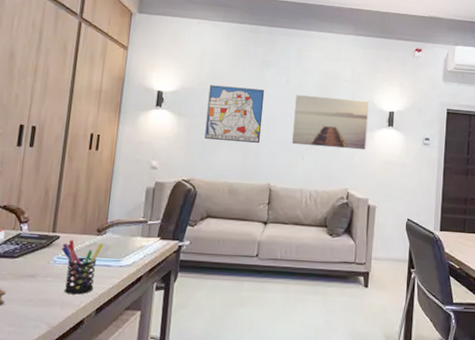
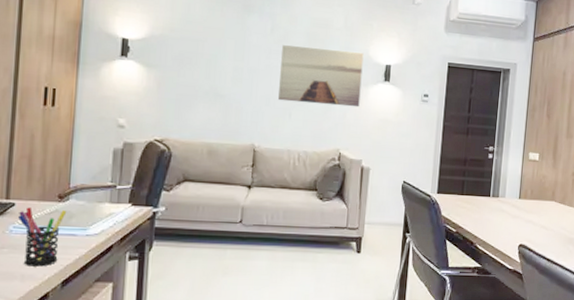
wall art: present [204,85,265,143] -> none [179,32,247,99]

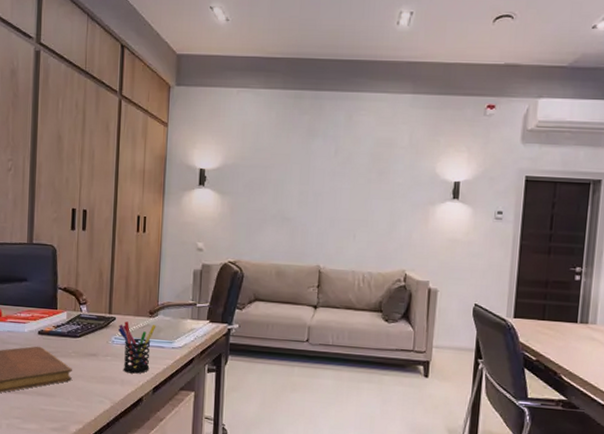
wall art: present [278,45,364,108] -> none [342,167,430,227]

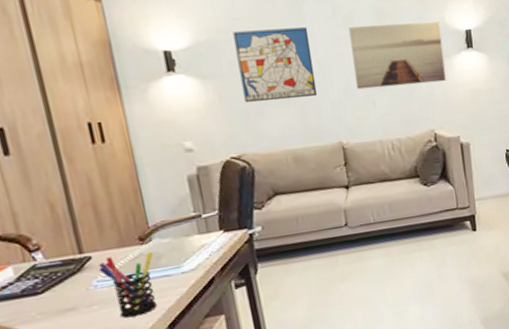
wall art: none [249,160,312,221] -> present [233,27,318,102]
wall art: none [342,167,430,227] -> present [349,20,446,90]

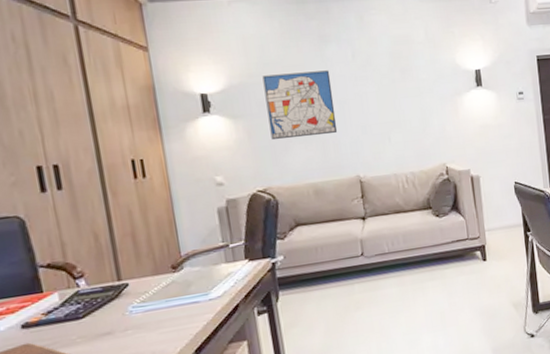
pen holder: present [99,252,158,318] -> none [134,279,186,343]
wall art: present [349,20,446,90] -> none [367,61,457,127]

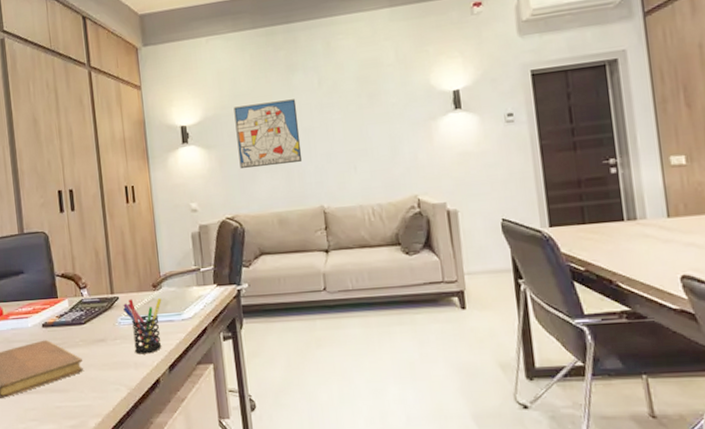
pen holder: none [134,279,186,343] -> present [123,298,162,354]

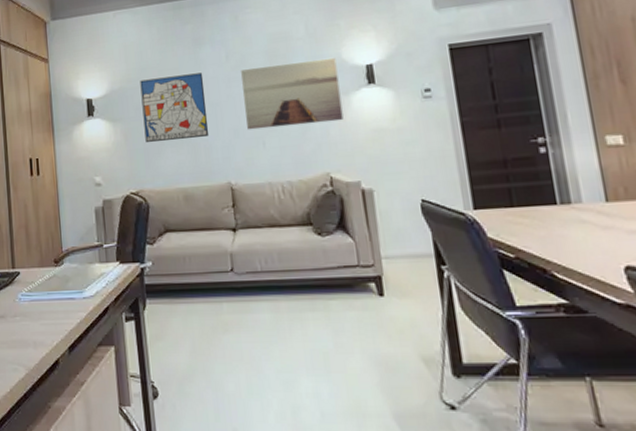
pen holder: present [123,298,162,354] -> none [24,274,63,333]
wall art: none [333,83,431,155] -> present [241,57,344,130]

